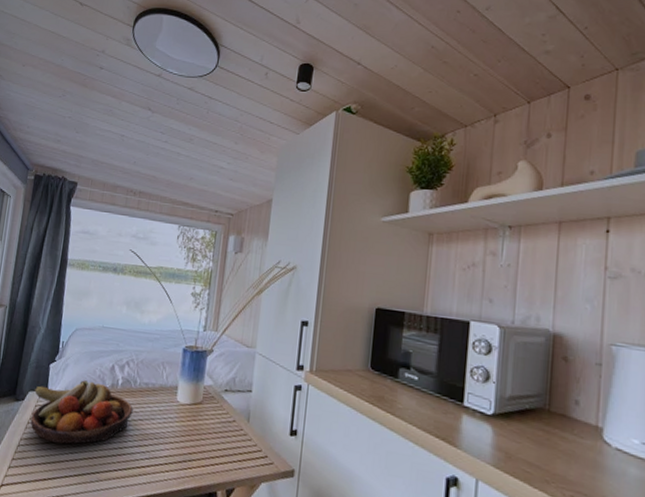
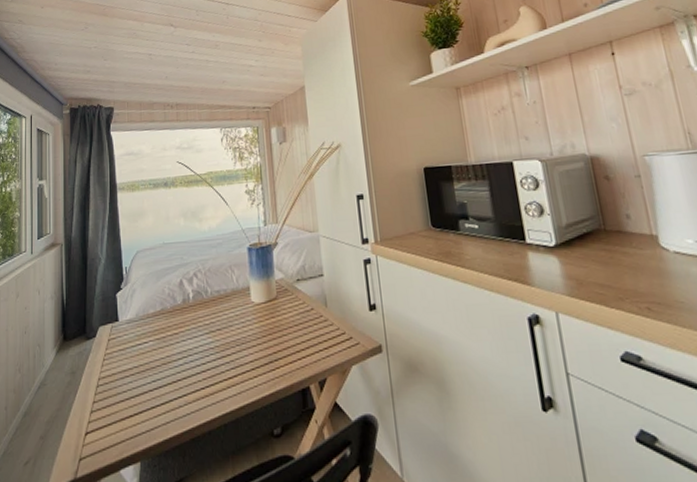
fruit bowl: present [30,380,133,445] -> none [105,301,209,376]

